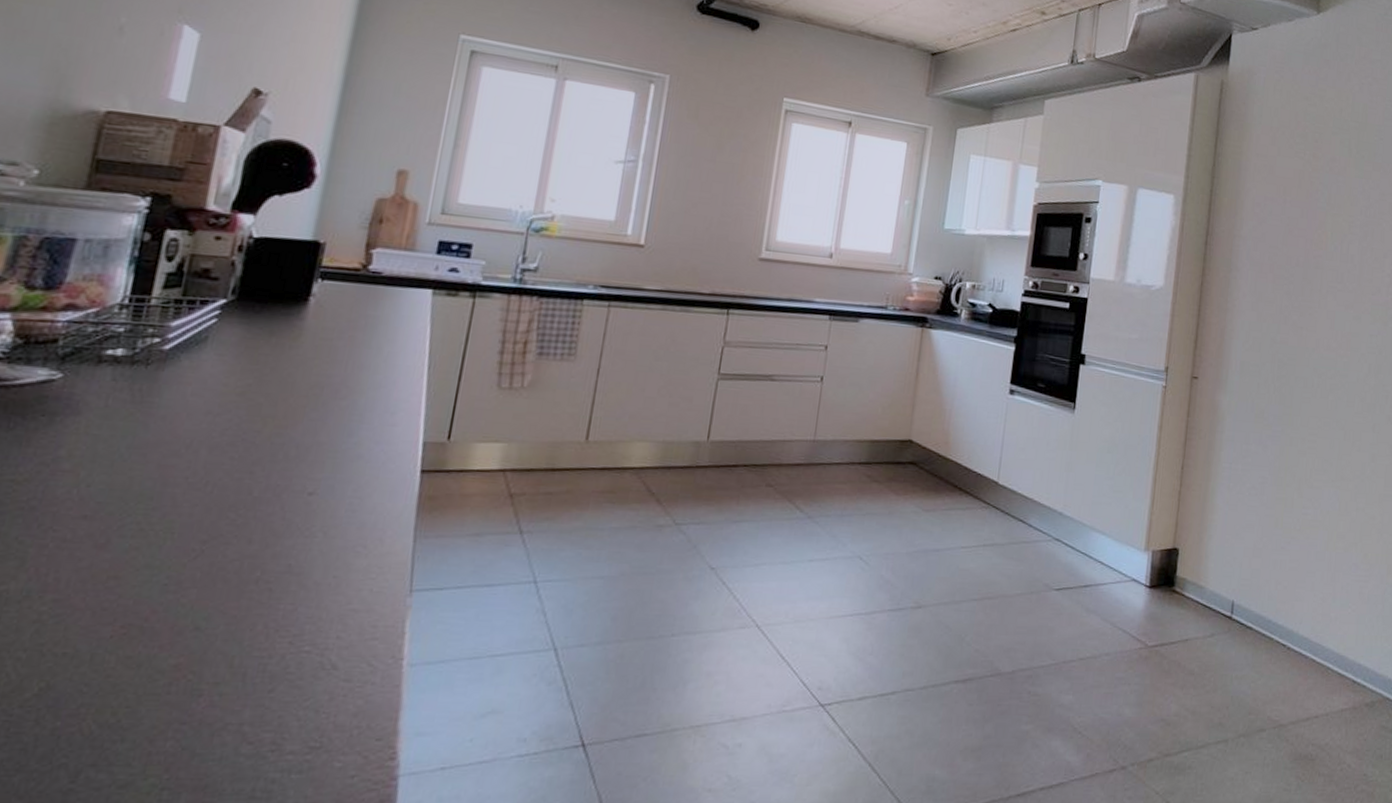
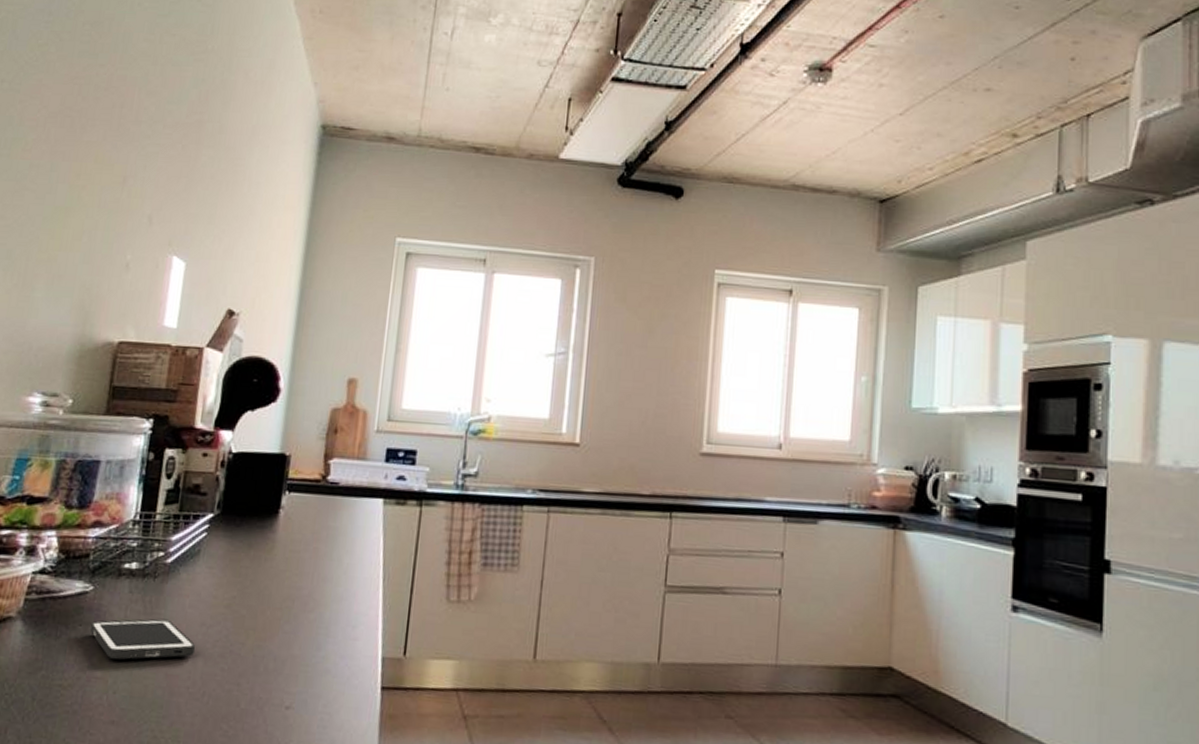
cell phone: none [56,407,199,452] -> present [89,618,196,660]

